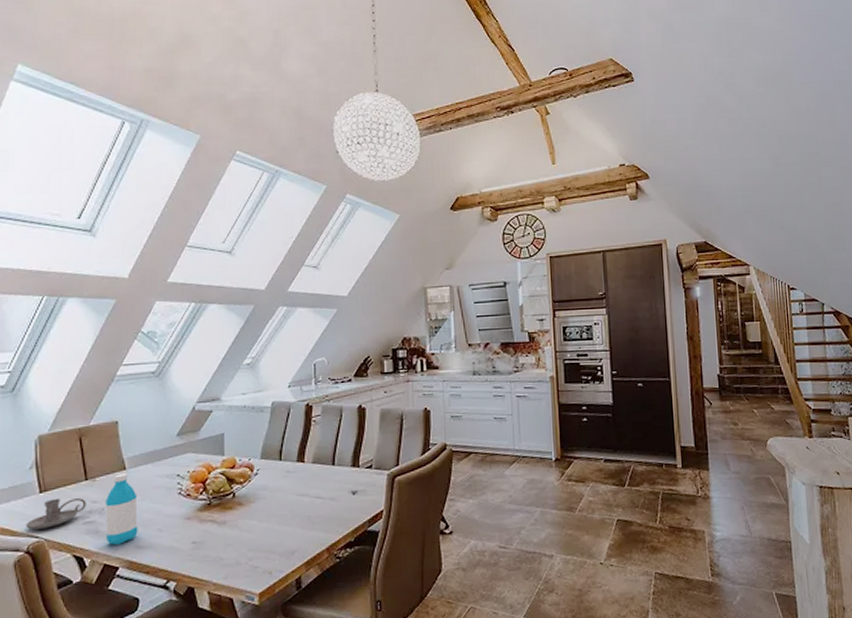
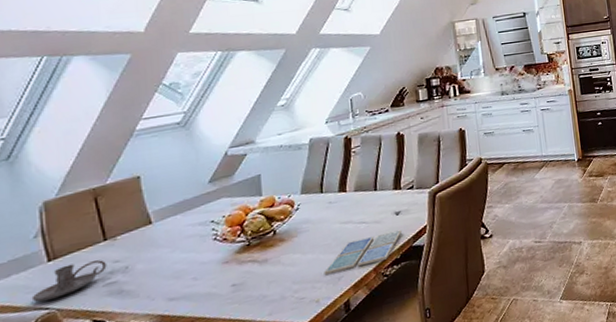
water bottle: present [105,473,138,545] -> none [128,227,170,303]
drink coaster: none [278,511,358,546] -> present [324,229,403,275]

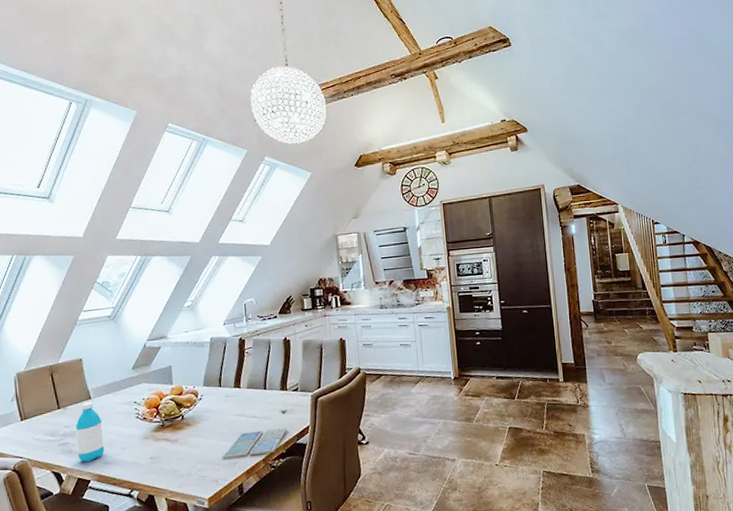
candle holder: present [31,260,107,303] -> none [11,424,60,452]
water bottle: none [128,227,170,303] -> present [75,402,105,462]

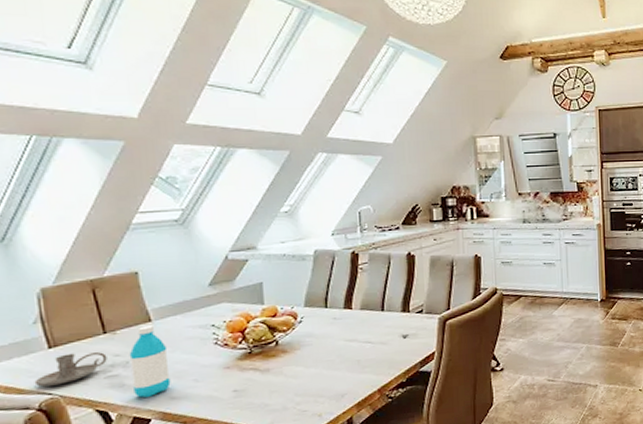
candle holder: none [11,424,60,452] -> present [34,352,107,387]
drink coaster: present [222,427,288,459] -> none [327,353,409,390]

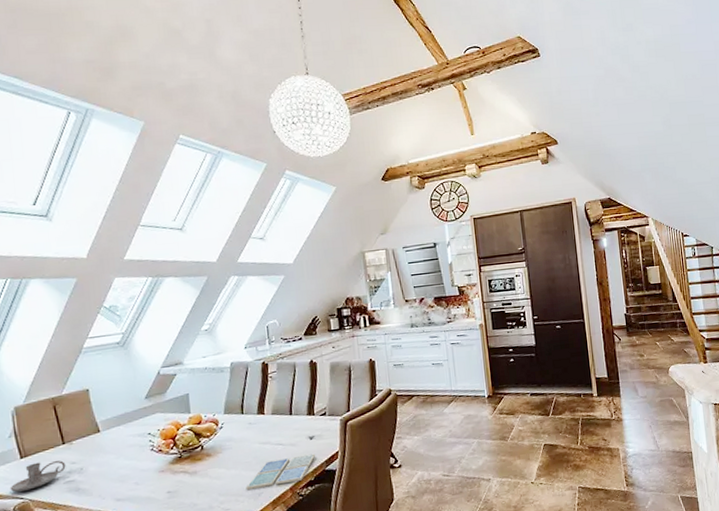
water bottle: present [129,325,171,398] -> none [83,435,117,500]
drink coaster: none [327,353,409,390] -> present [246,453,316,490]

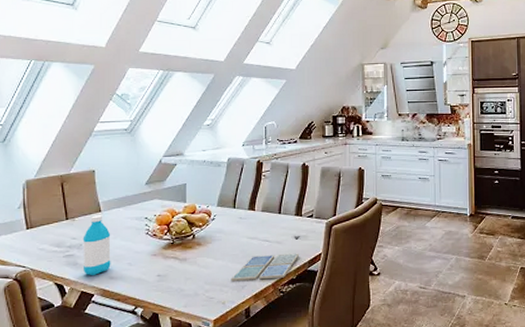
candle holder: present [9,460,66,492] -> none [14,234,67,260]
water bottle: none [83,435,117,500] -> present [82,215,111,275]

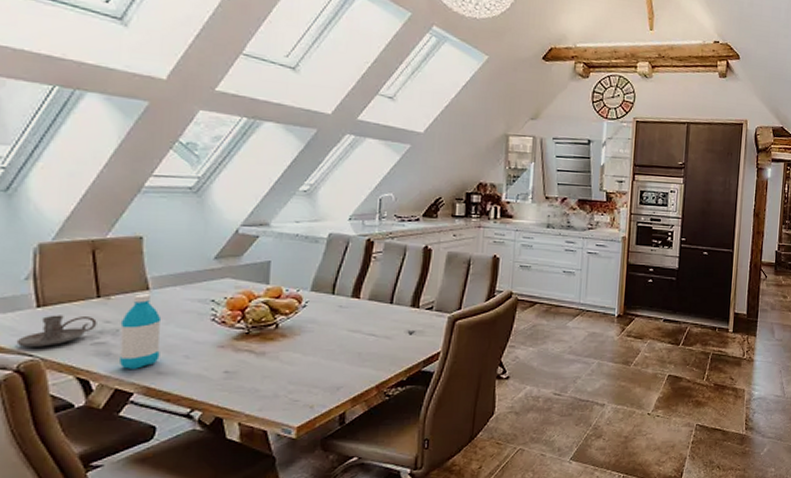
candle holder: none [14,234,67,260] -> present [16,315,97,347]
drink coaster: present [231,253,300,281] -> none [323,351,413,381]

